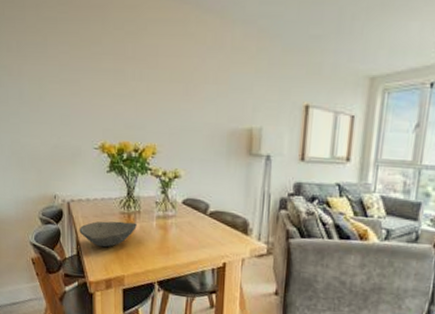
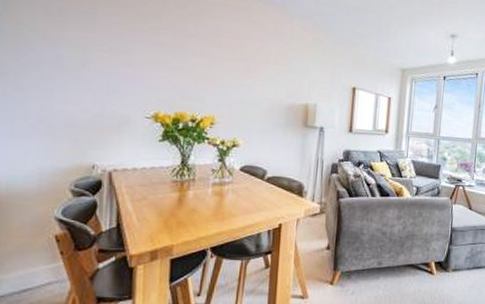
bowl: present [79,221,137,248] -> none [121,189,190,218]

